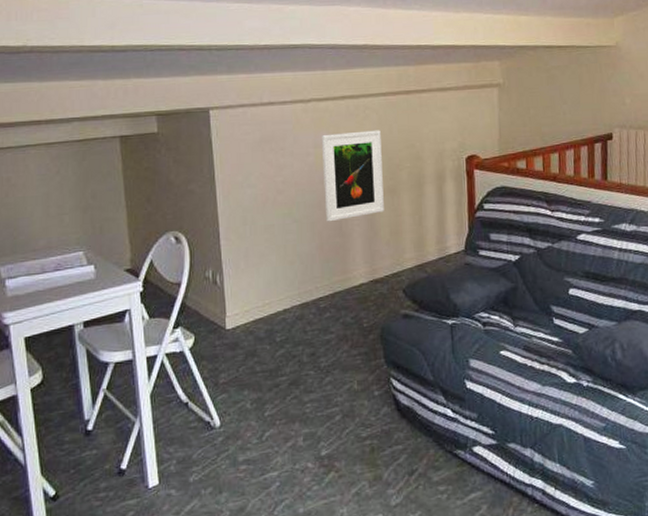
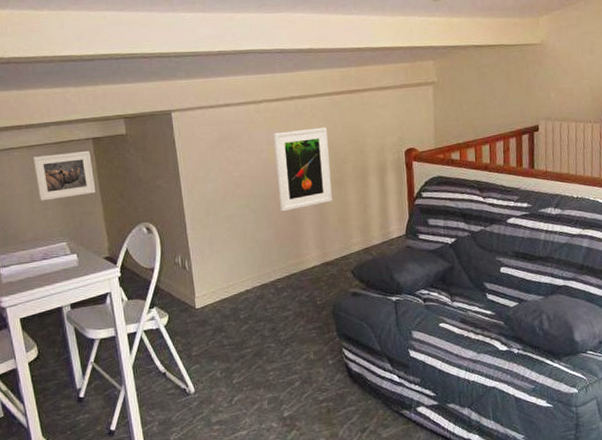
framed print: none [51,149,120,205] -> present [33,150,96,201]

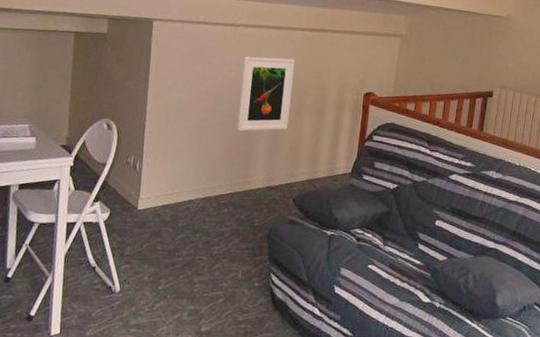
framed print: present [33,150,96,201] -> none [12,39,70,83]

